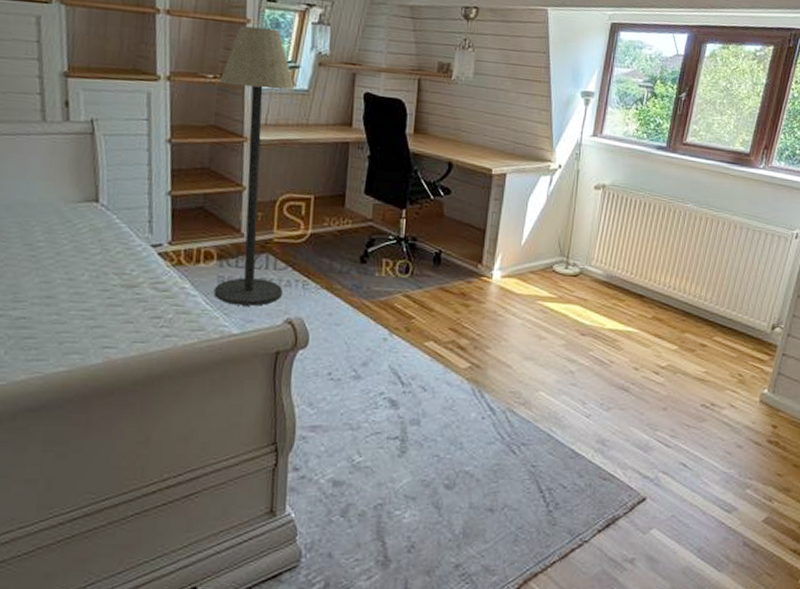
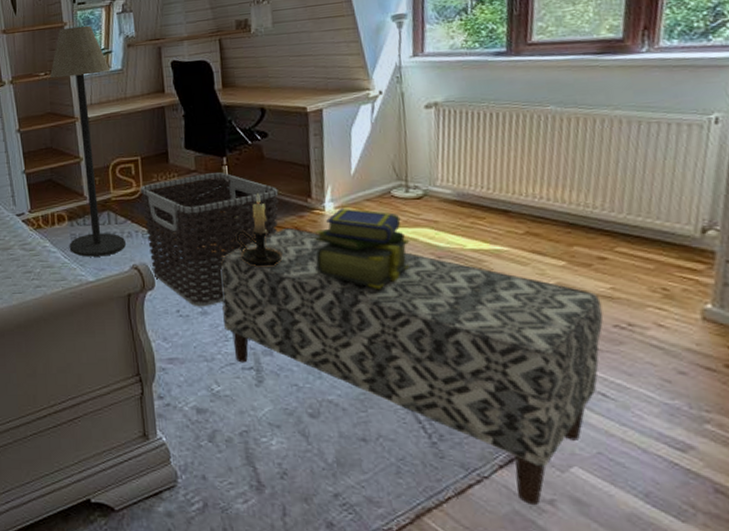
clothes hamper: none [307,224,452,371] -> present [139,172,279,307]
bench: none [376,292,696,564] -> present [220,227,604,504]
candle holder: none [402,253,445,332] -> present [235,193,283,267]
stack of books: none [475,277,561,362] -> present [314,208,410,289]

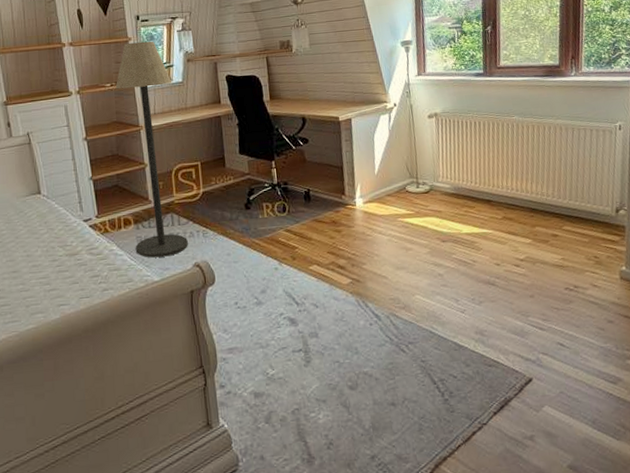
clothes hamper: present [139,172,279,307] -> none [200,174,319,298]
bench: present [220,227,604,504] -> none [272,221,558,442]
candle holder: present [235,193,283,267] -> none [284,192,324,258]
stack of books: present [314,208,410,289] -> none [348,202,422,271]

